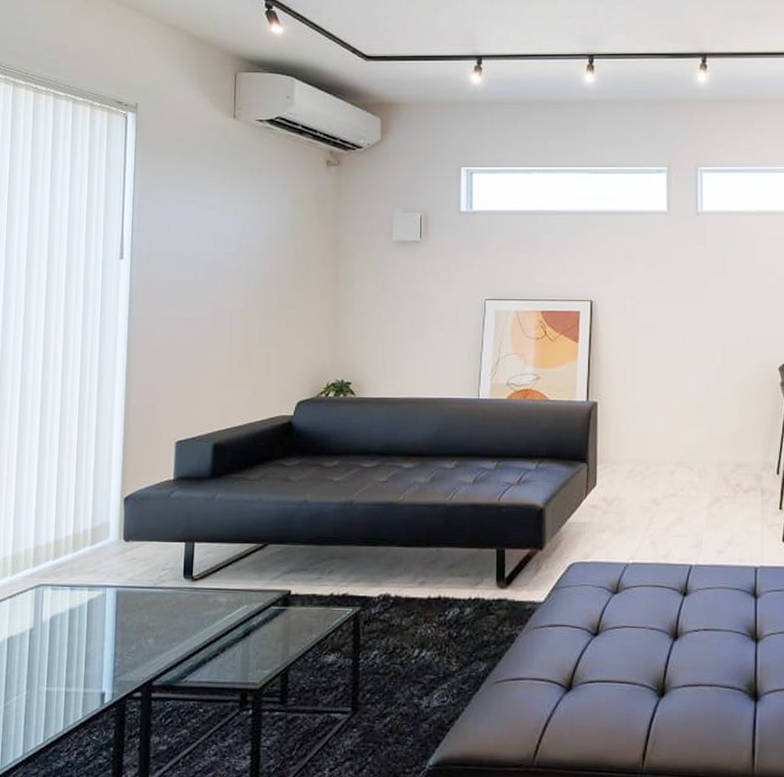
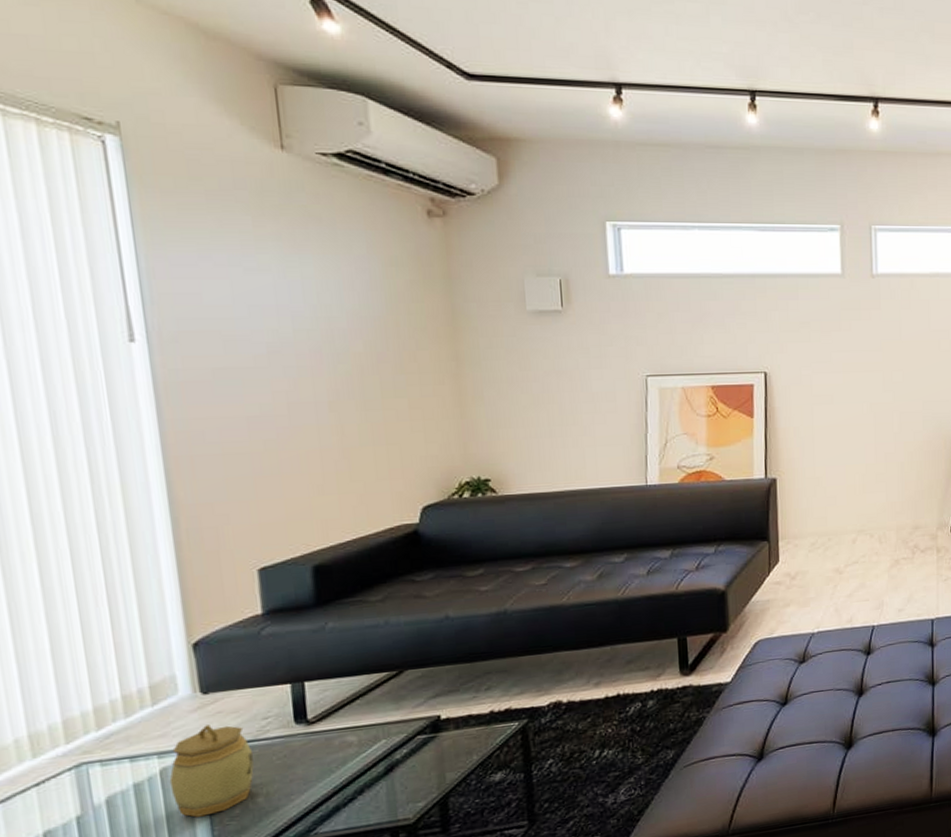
jar: none [92,568,152,647] -> present [169,725,254,818]

